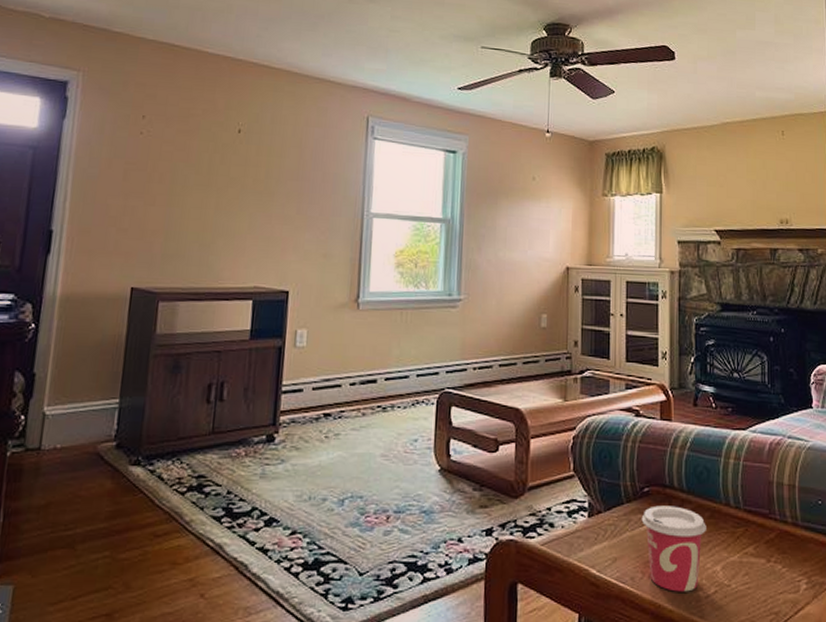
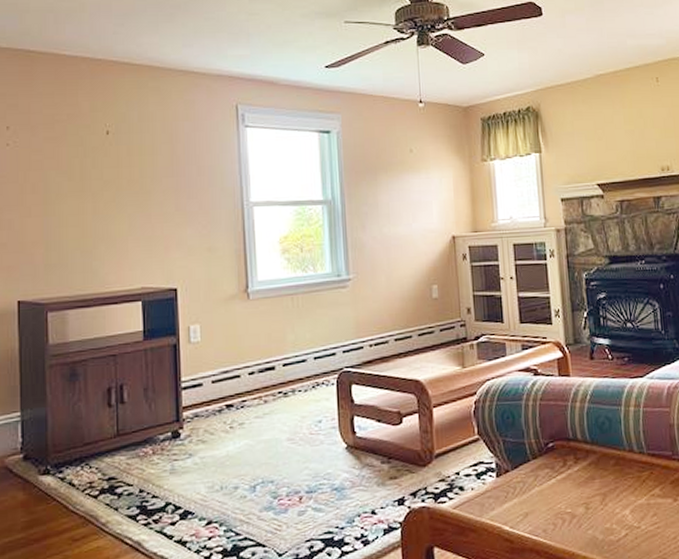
cup: present [641,505,706,592] -> none [548,457,613,539]

